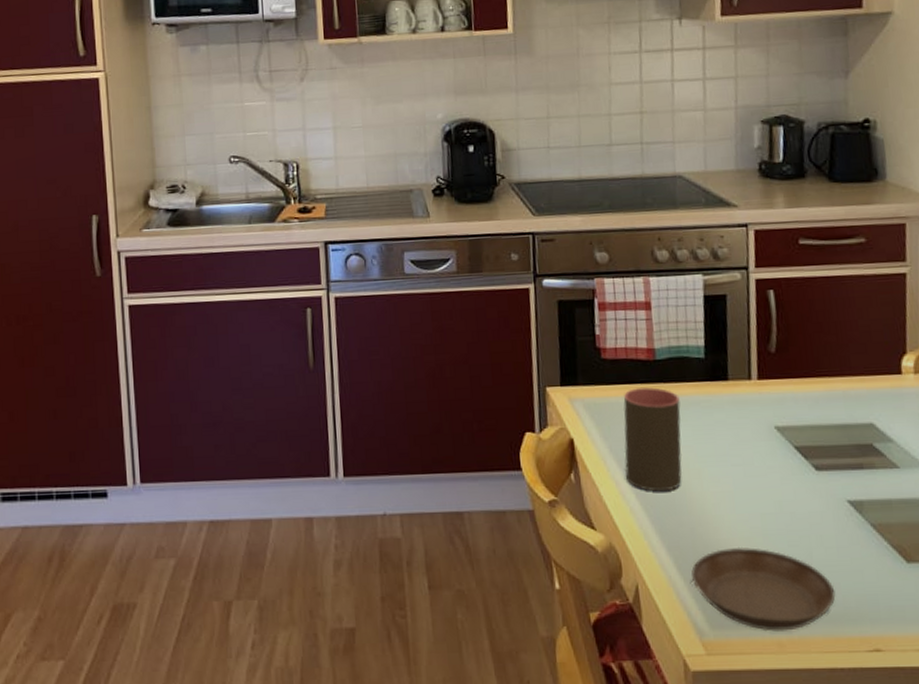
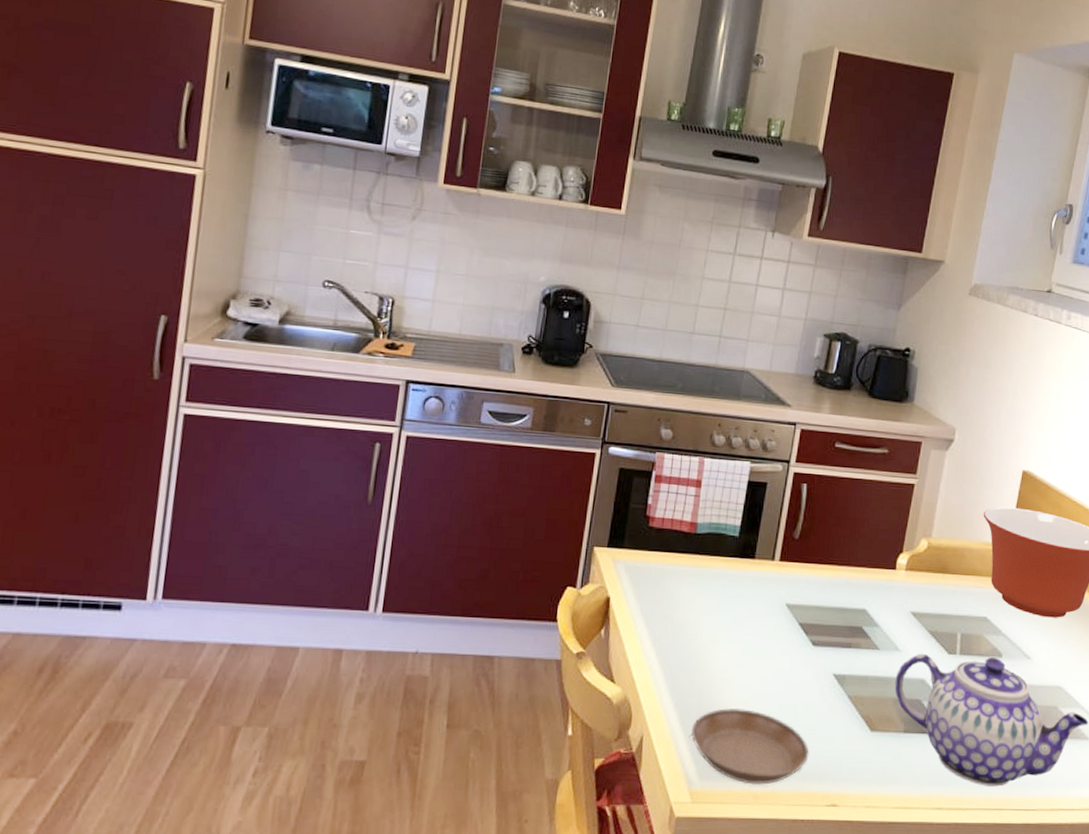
cup: present [623,387,682,492] -> none [650,557,711,653]

